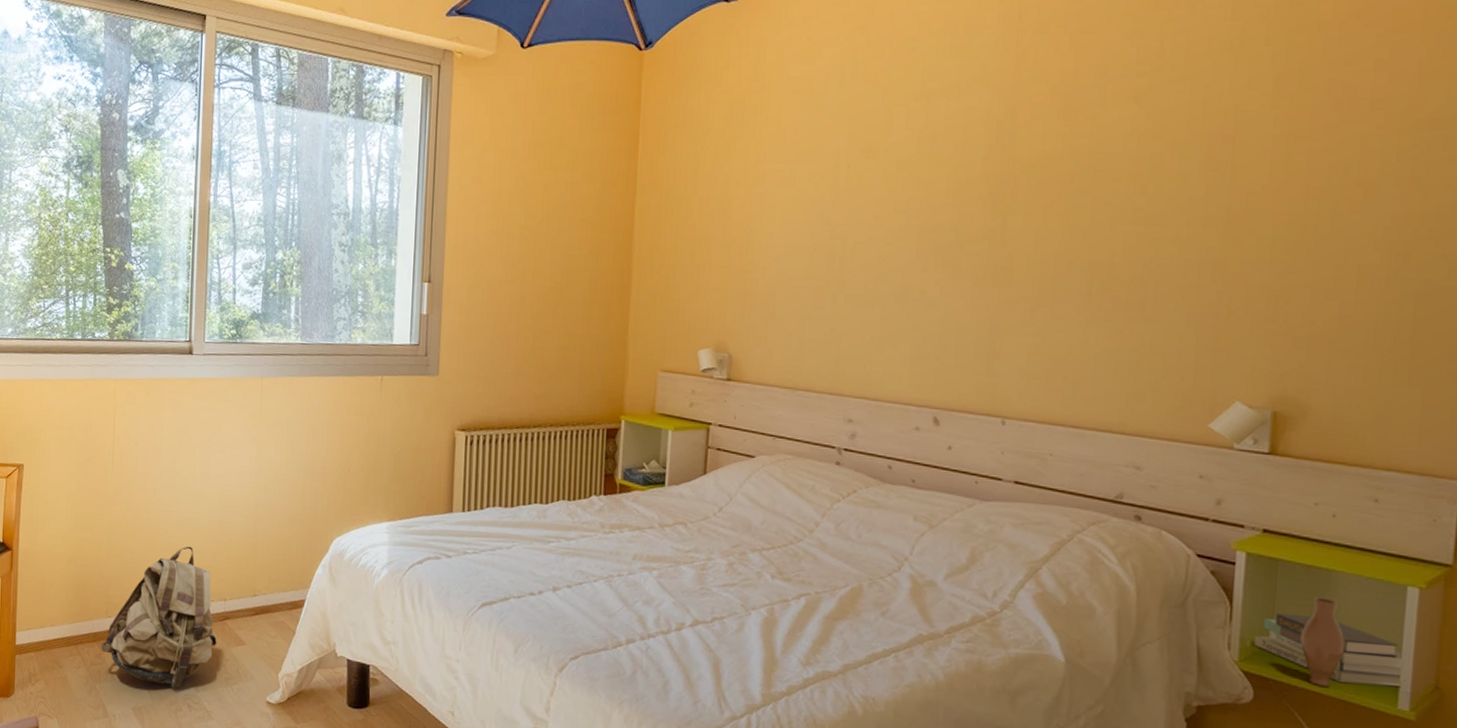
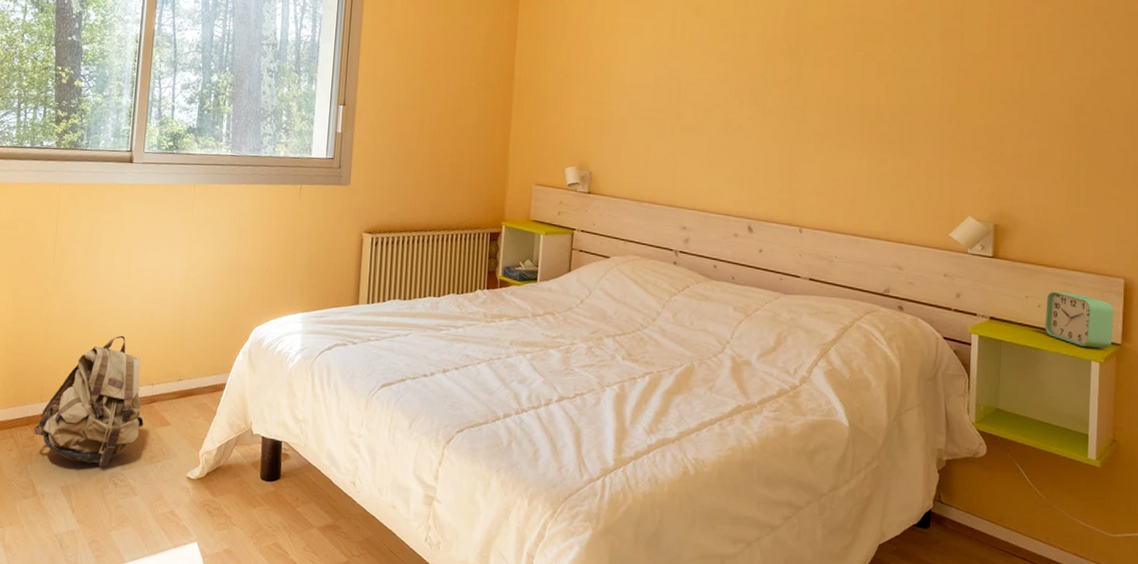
books: present [1254,613,1406,687] -> none [986,384,1092,441]
vase: present [1300,597,1346,688] -> none [1018,370,1050,443]
alarm clock: none [1340,496,1444,571] -> present [1044,291,1114,349]

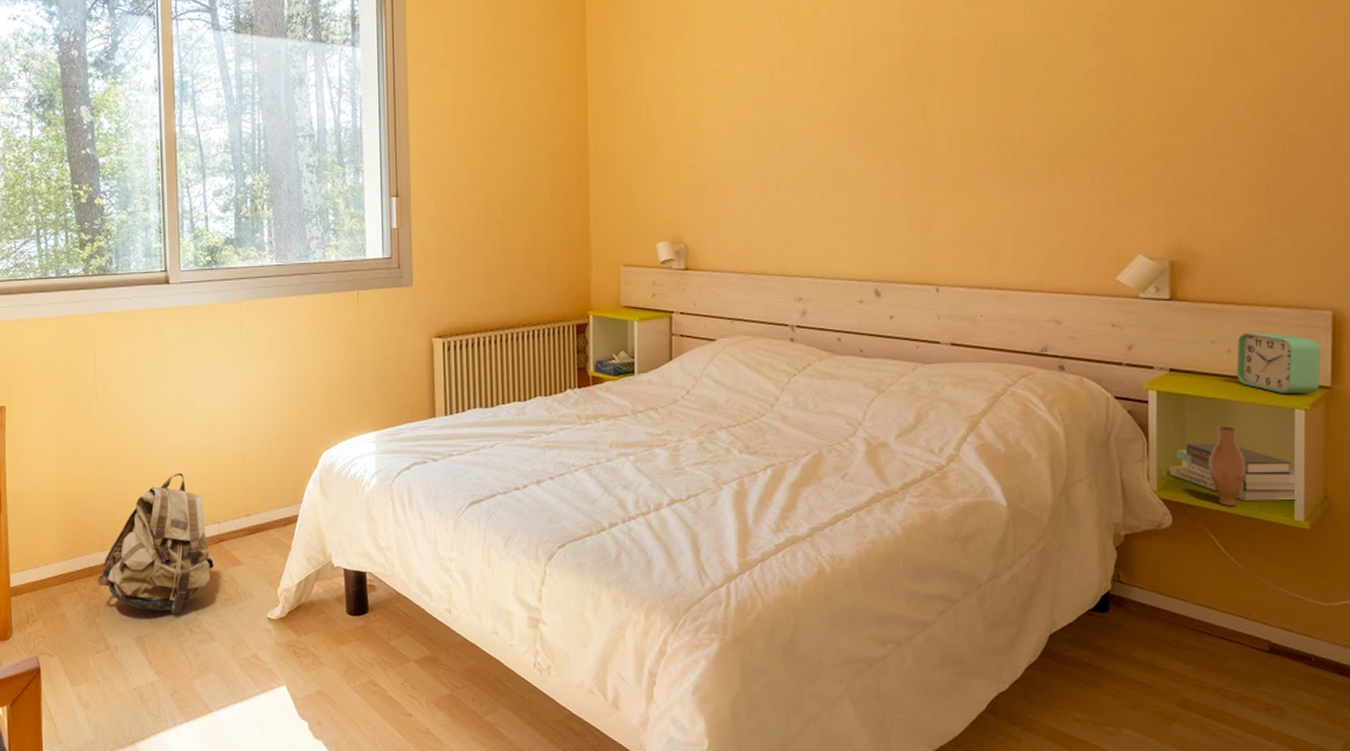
books: none [986,384,1092,441] -> present [1170,443,1299,502]
vase: none [1018,370,1050,443] -> present [1208,426,1246,507]

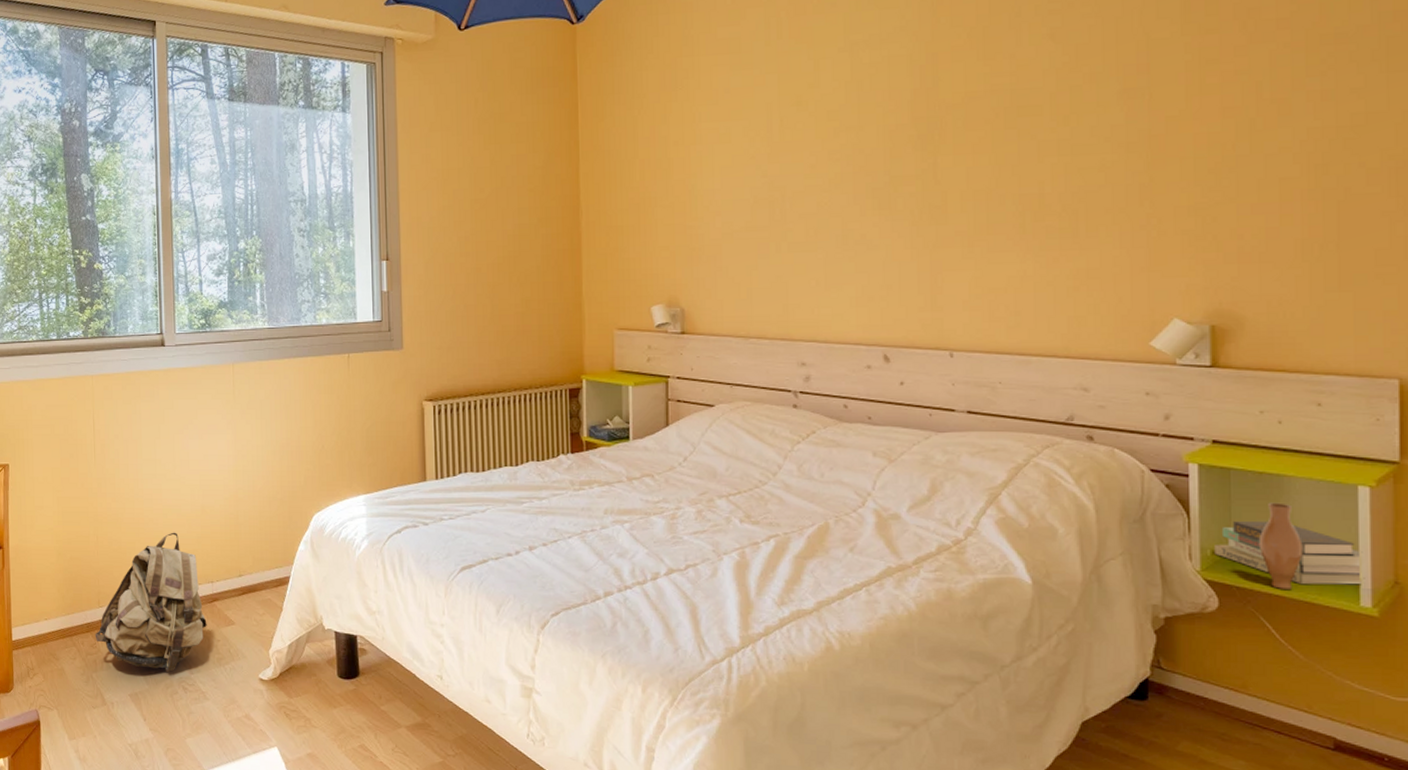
alarm clock: present [1236,332,1321,395] -> none [1288,402,1387,470]

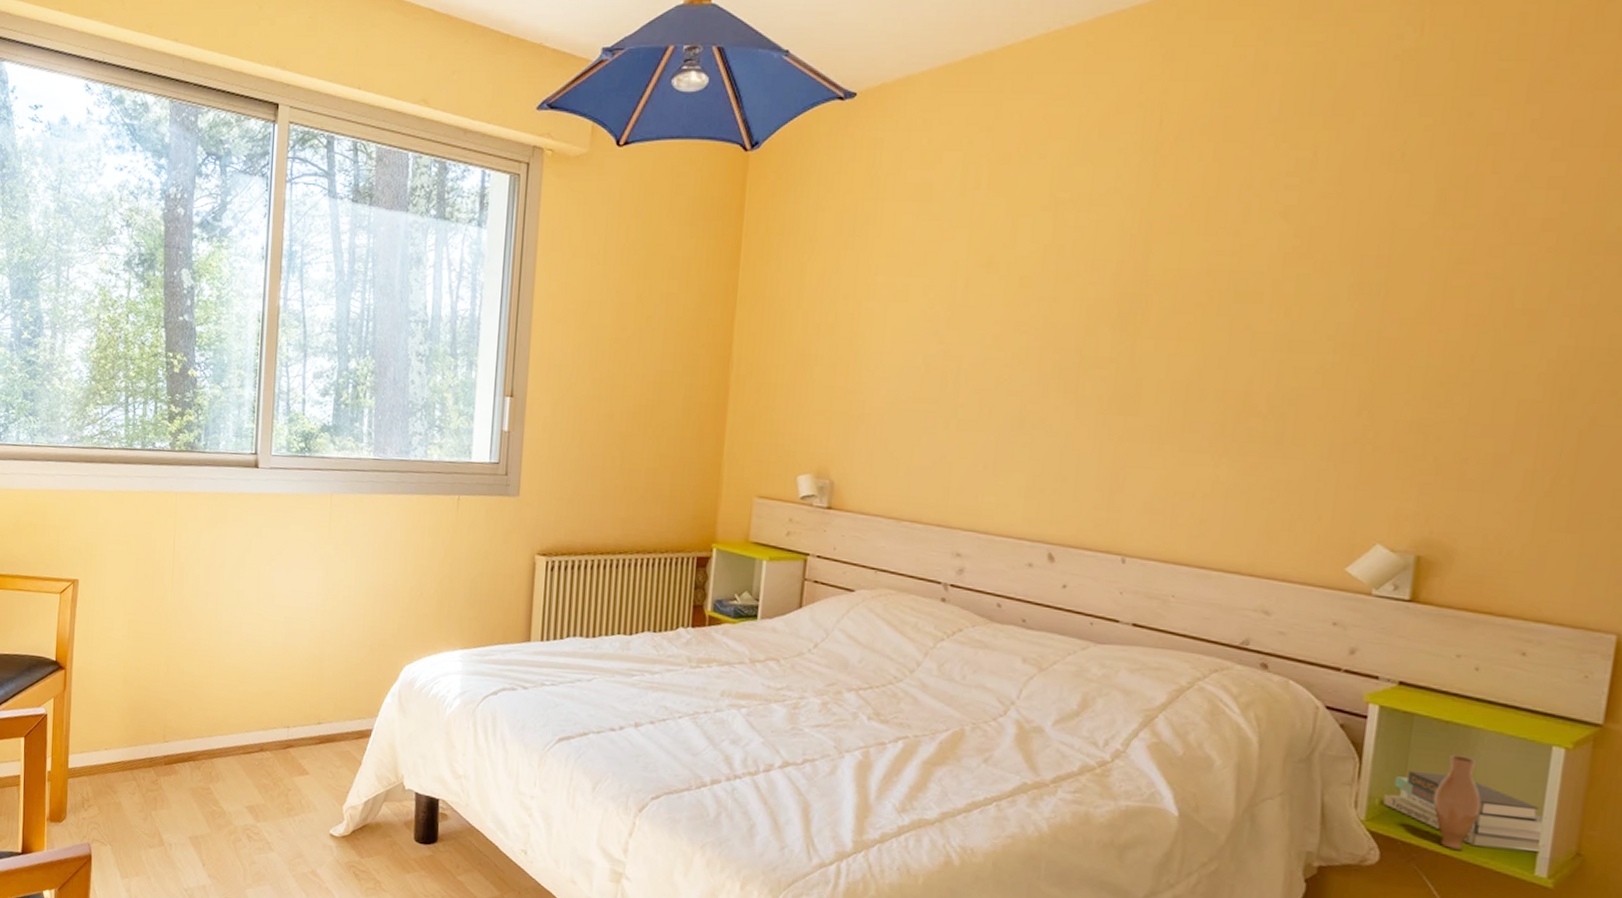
backpack: present [95,532,207,673] -> none [157,670,279,819]

